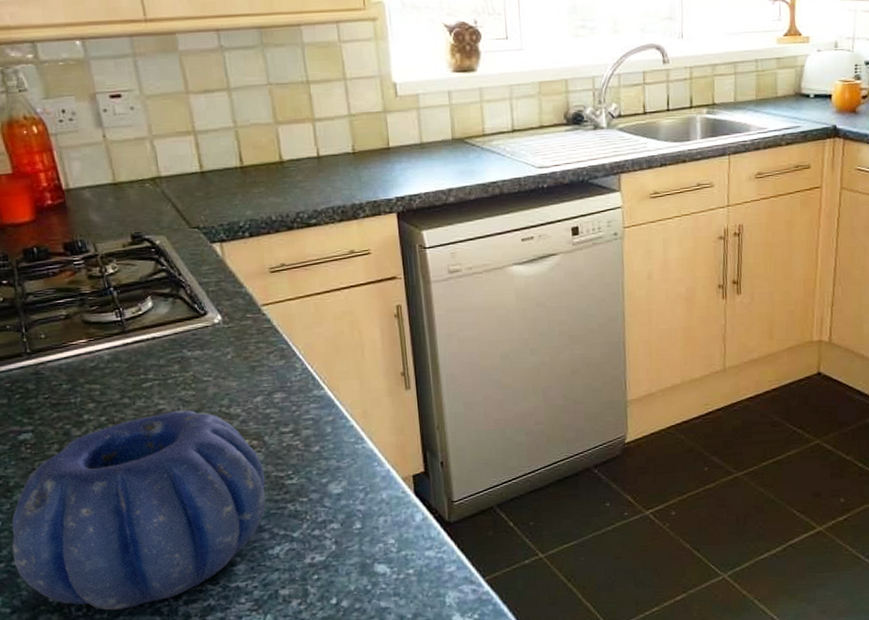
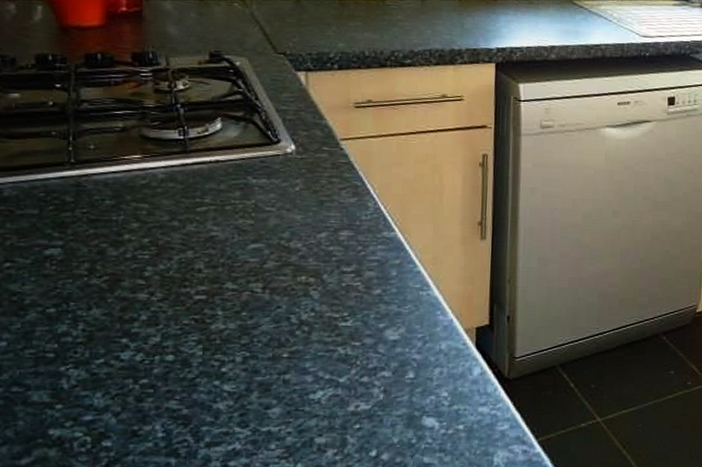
decorative bowl: present [12,409,266,610] -> none [14,238,318,448]

